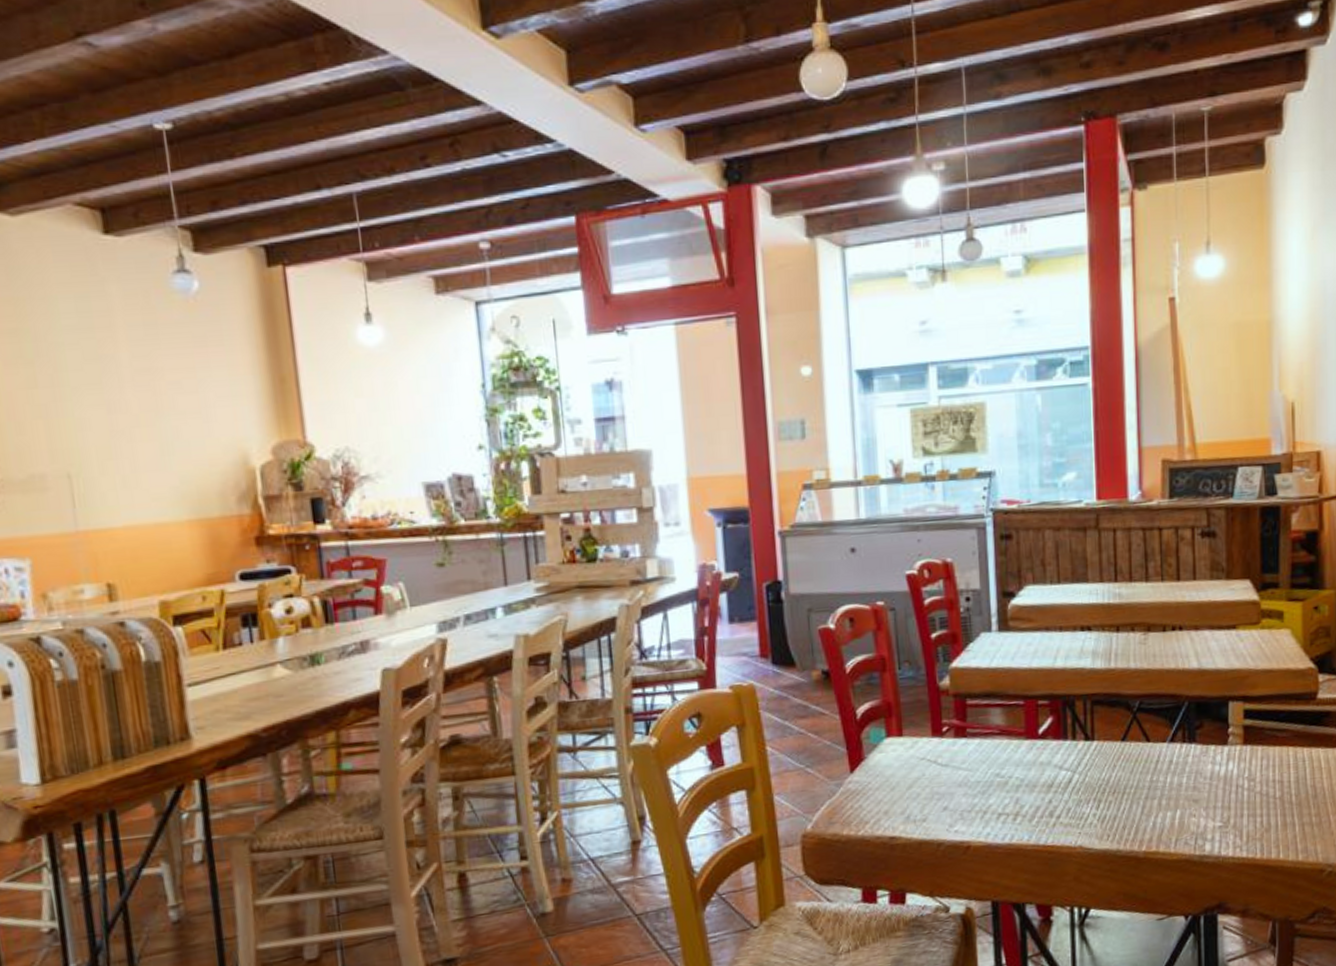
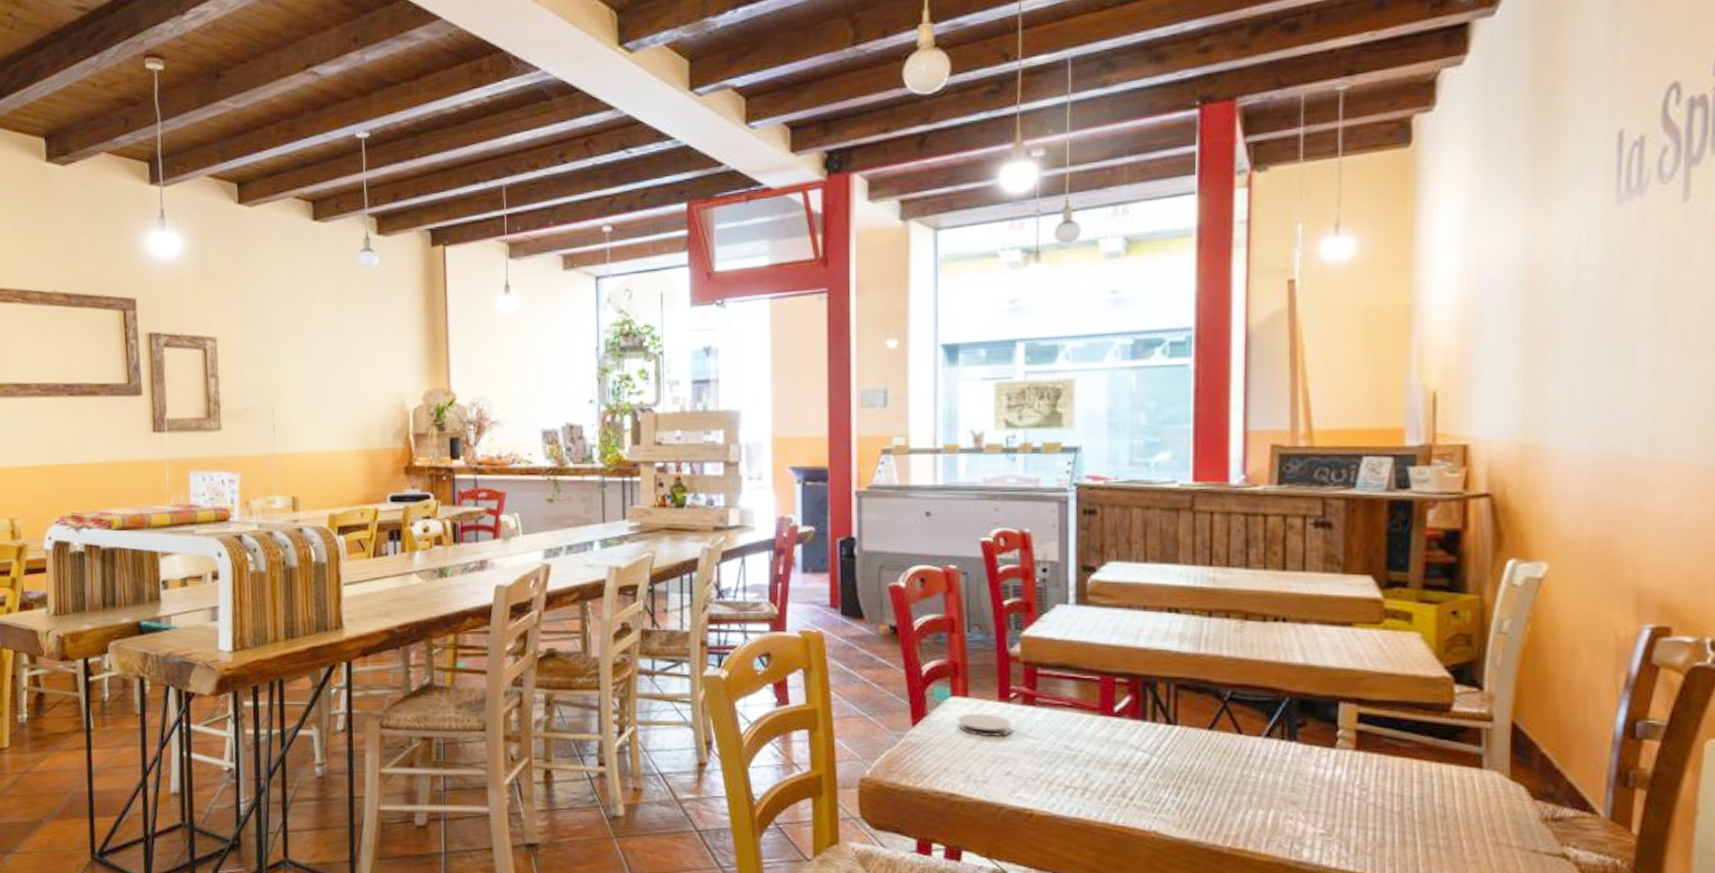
coaster: none [894,751,946,775] -> present [958,713,1011,738]

